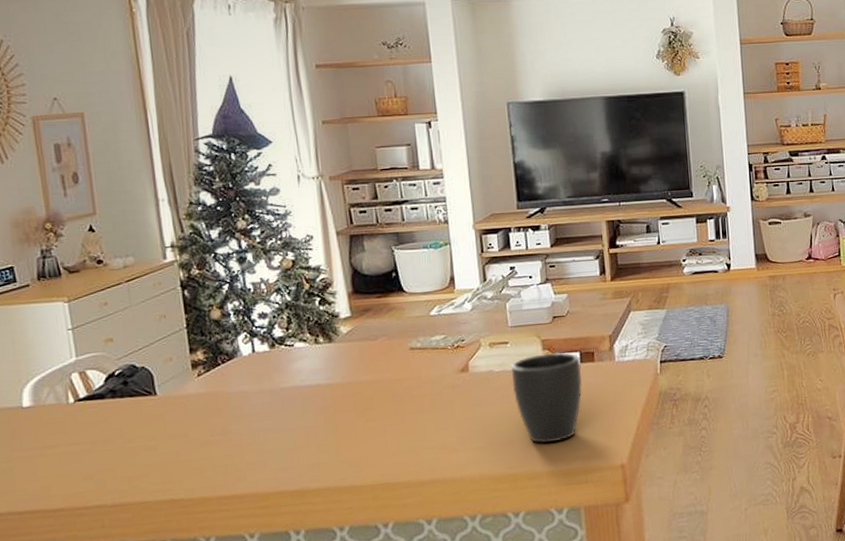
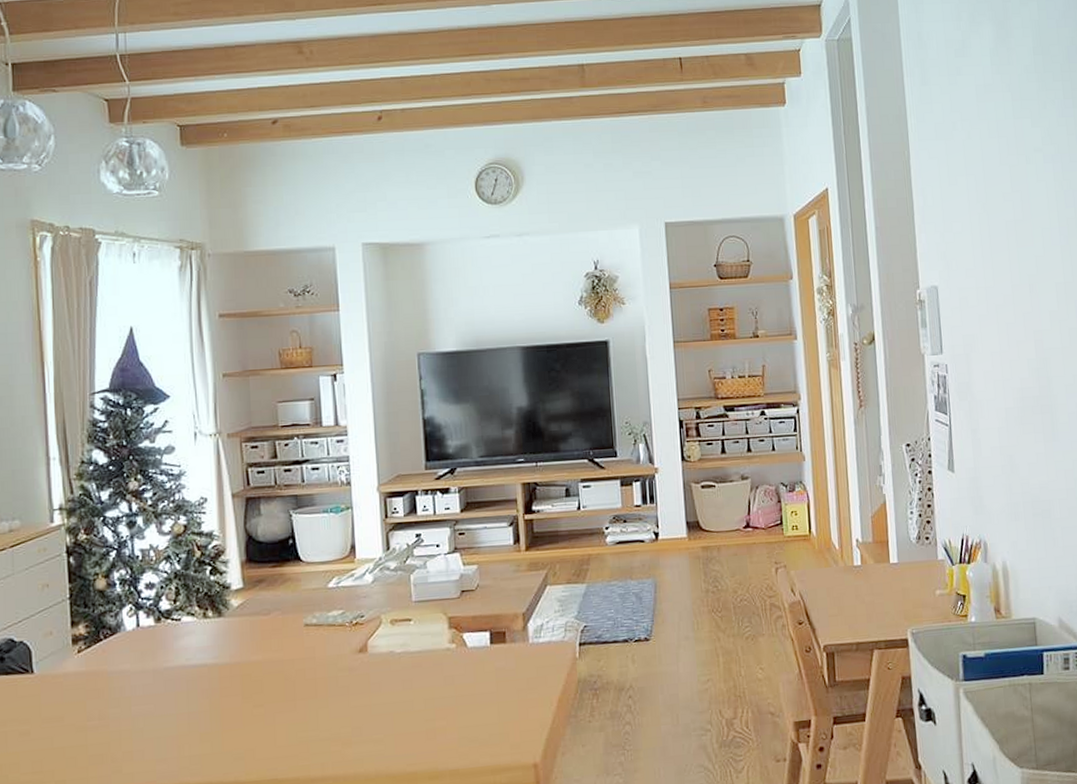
mug: present [512,352,582,443] -> none [414,631,492,737]

